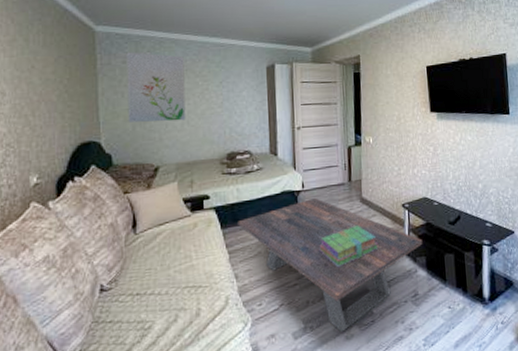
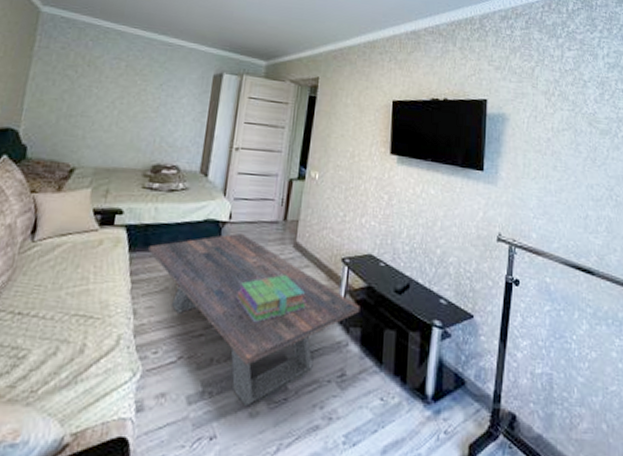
wall art: present [126,52,186,123] -> none [53,37,127,121]

